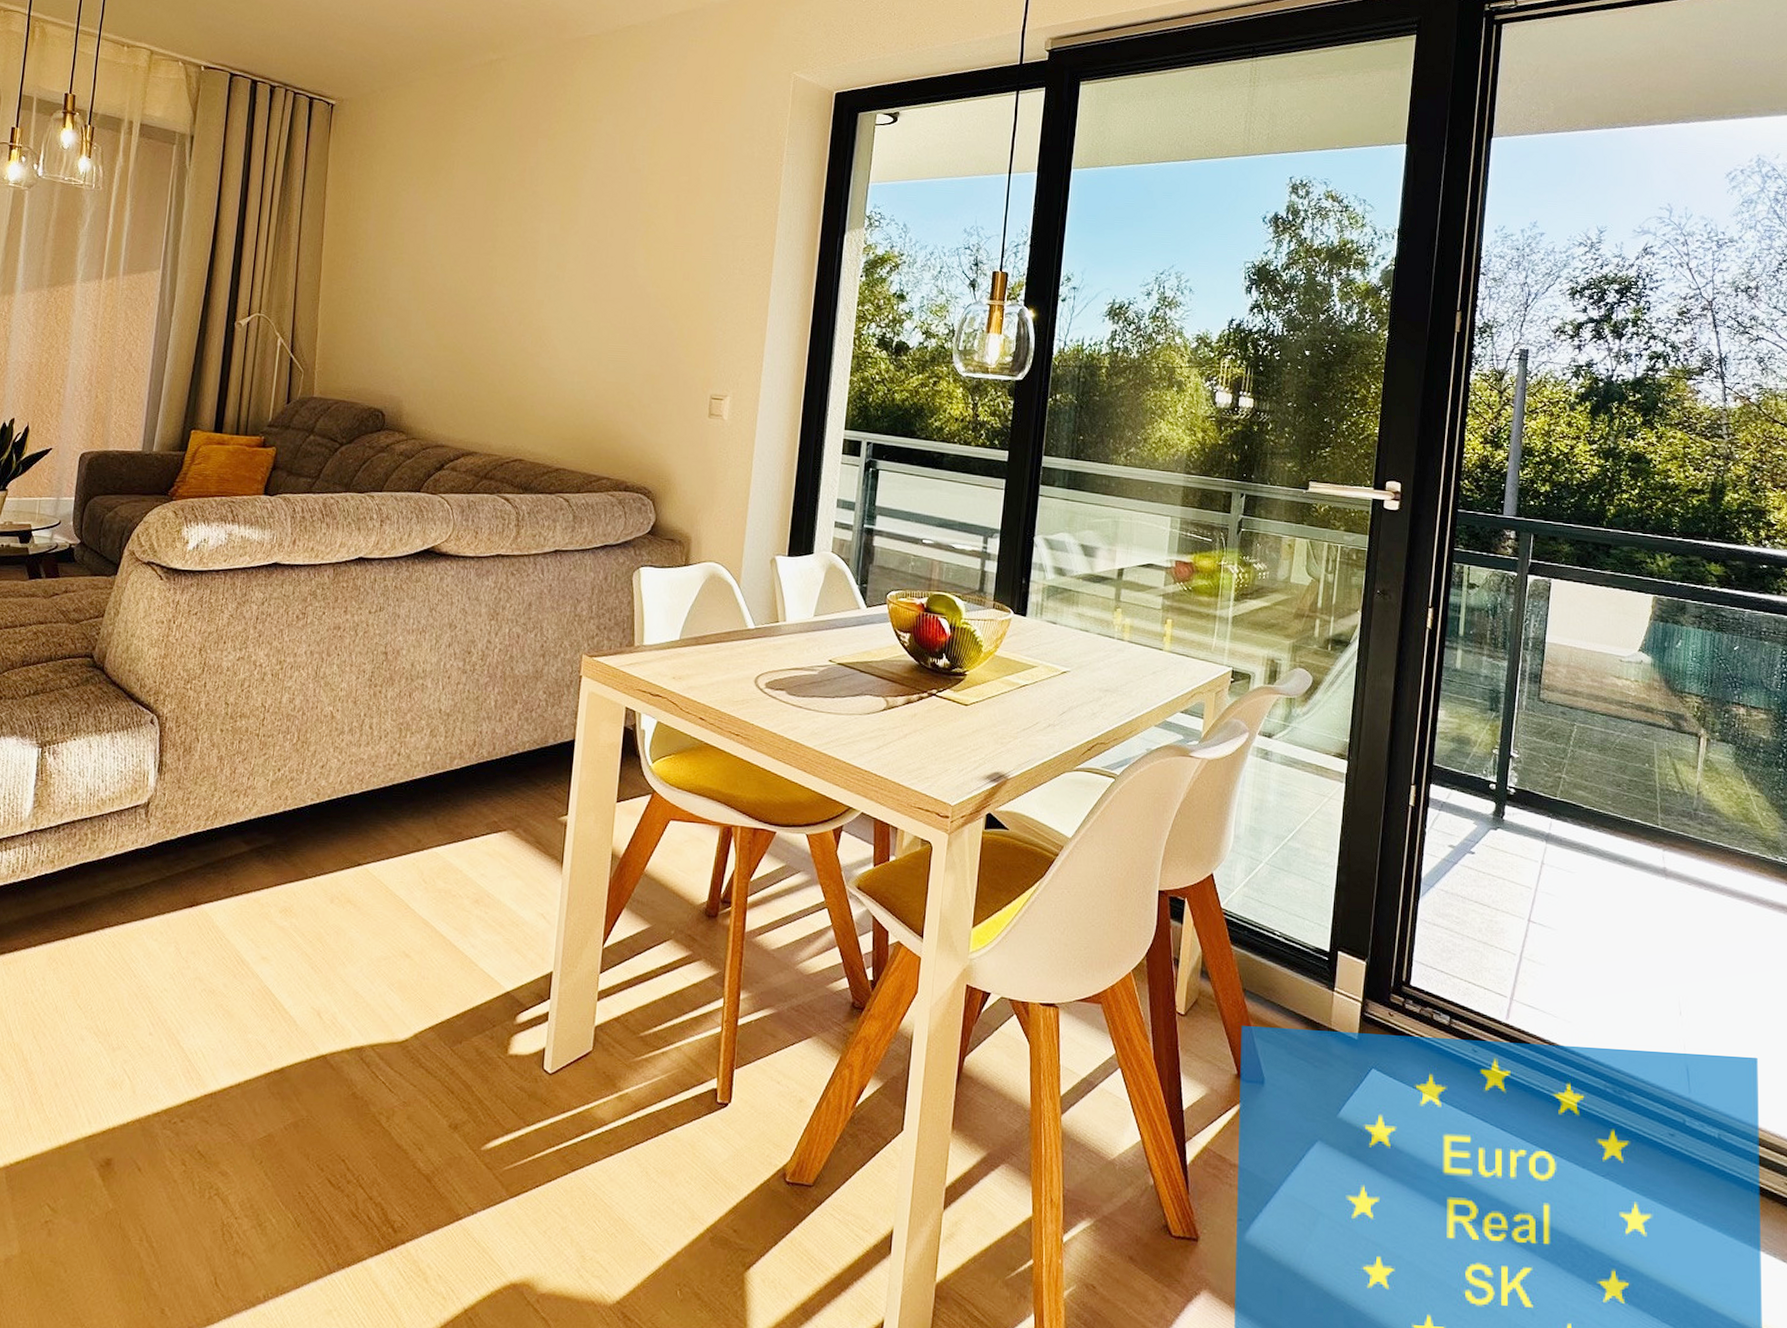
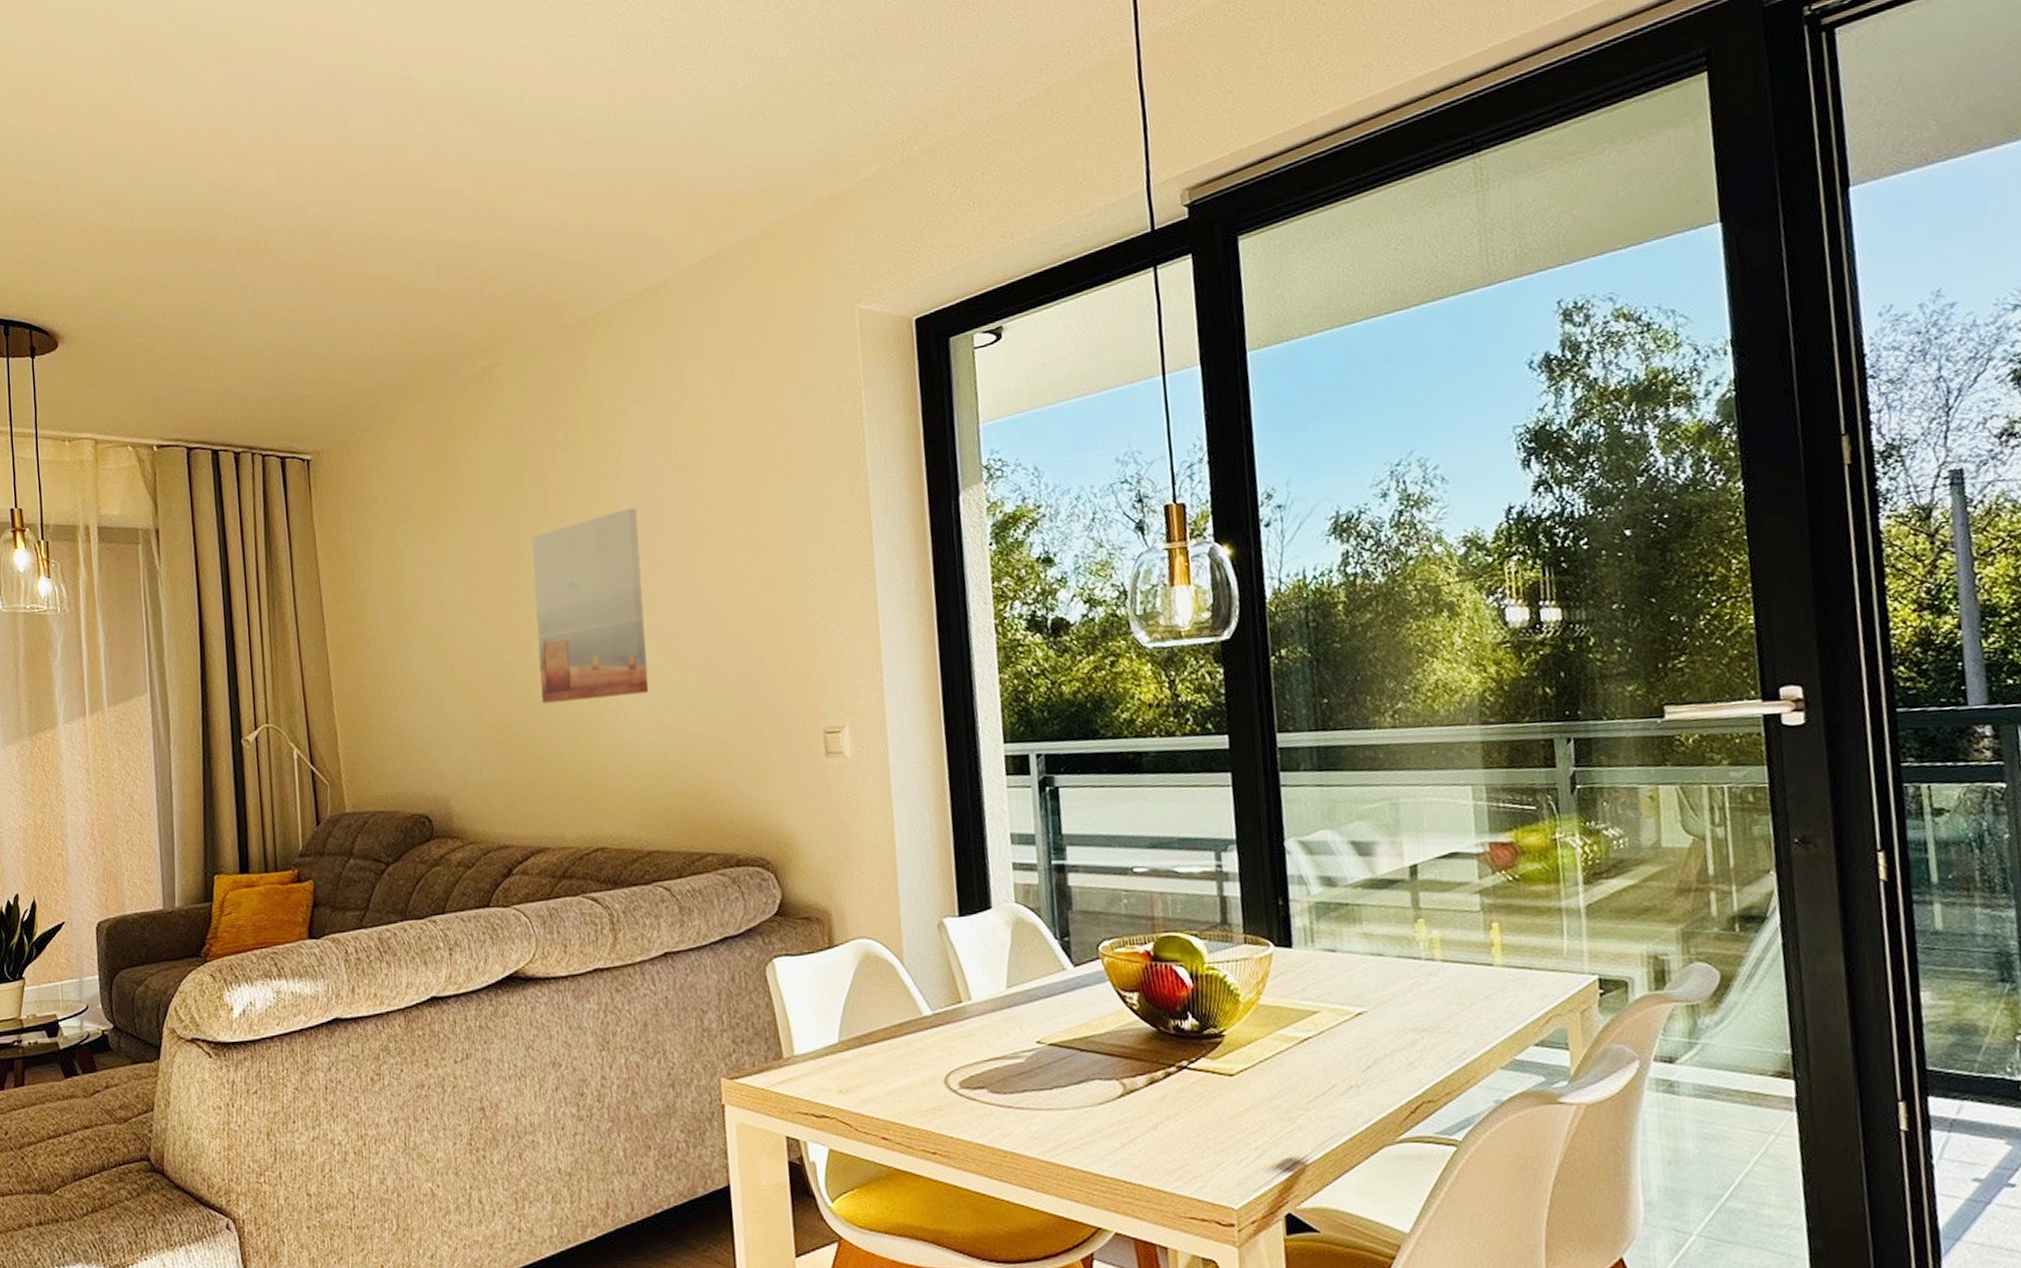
wall art: none [492,194,595,343] -> present [531,507,649,704]

